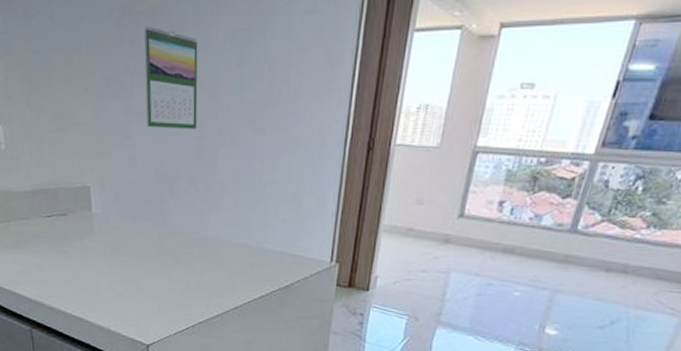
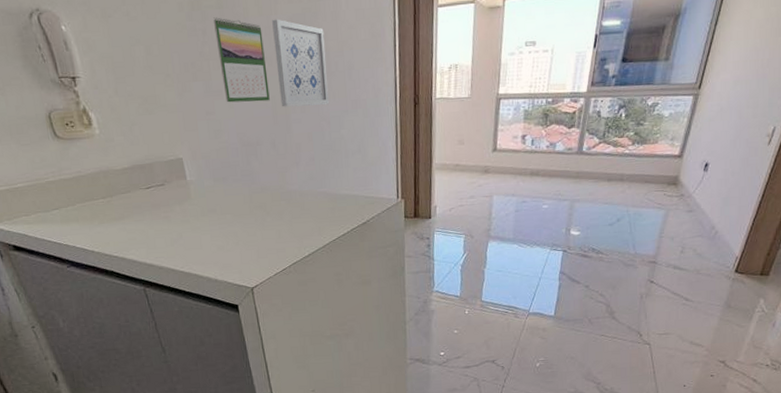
wall art: none [209,33,270,139] -> present [272,19,330,107]

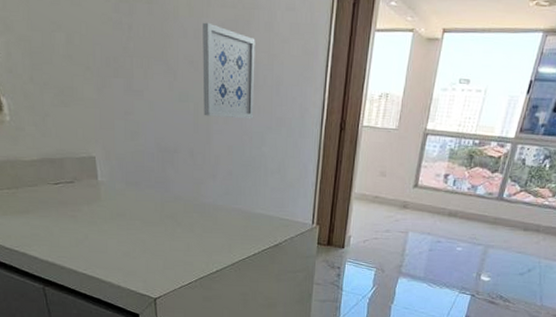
calendar: present [213,17,270,103] -> none [142,12,192,108]

